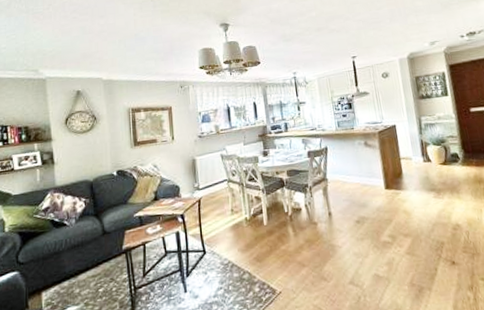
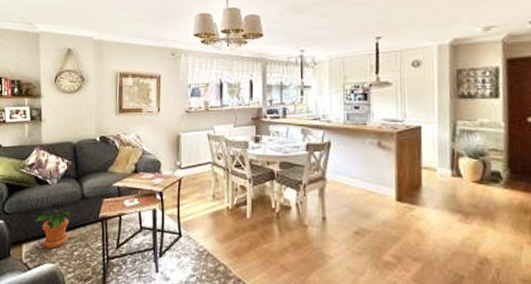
potted plant: none [54,248,92,292] -> present [35,209,70,249]

